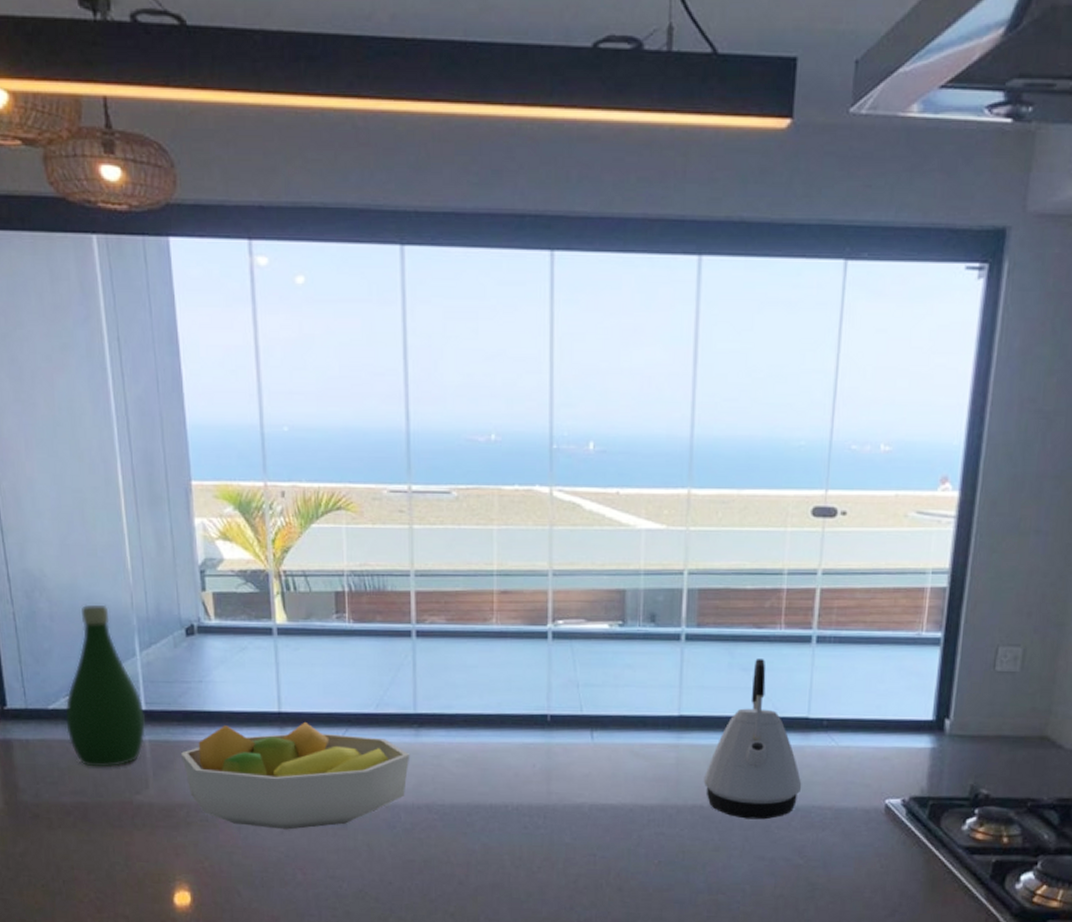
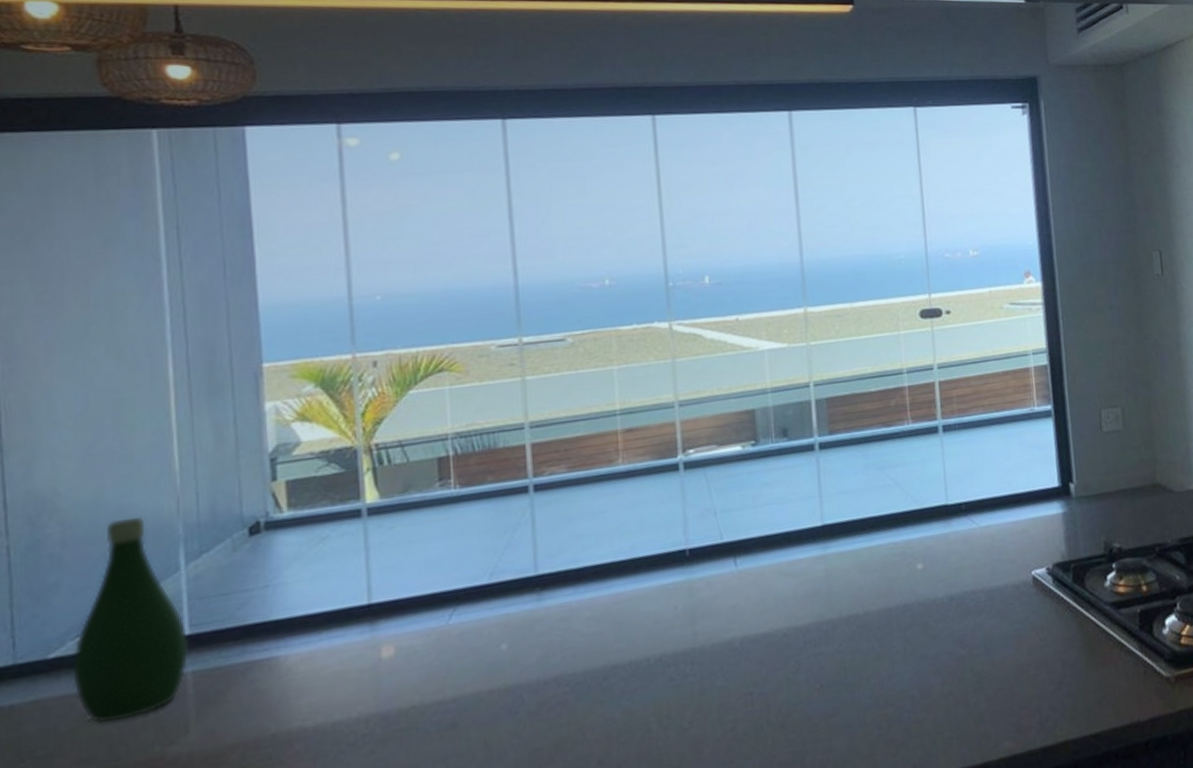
fruit bowl: present [181,721,410,830] -> none [237,609,533,755]
kettle: present [703,659,802,820] -> none [855,455,952,620]

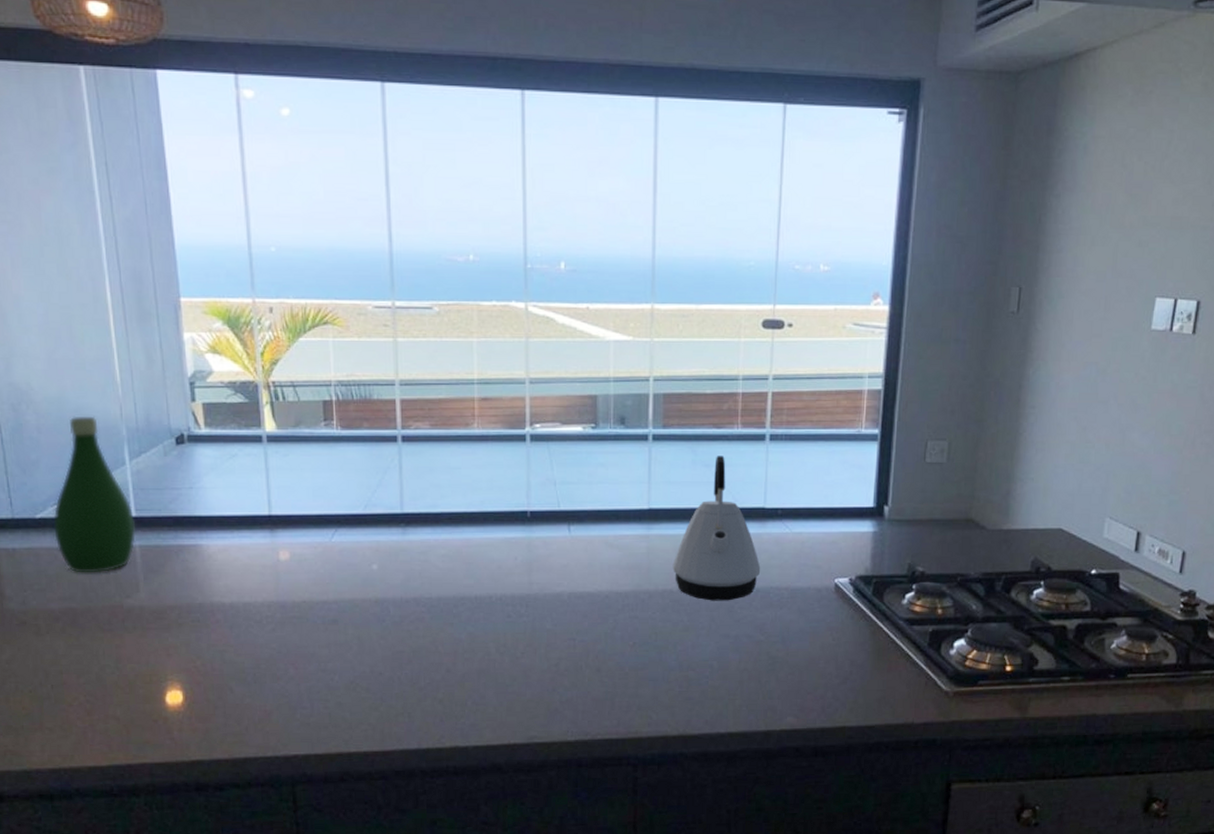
kettle: none [855,455,952,620] -> present [672,456,761,601]

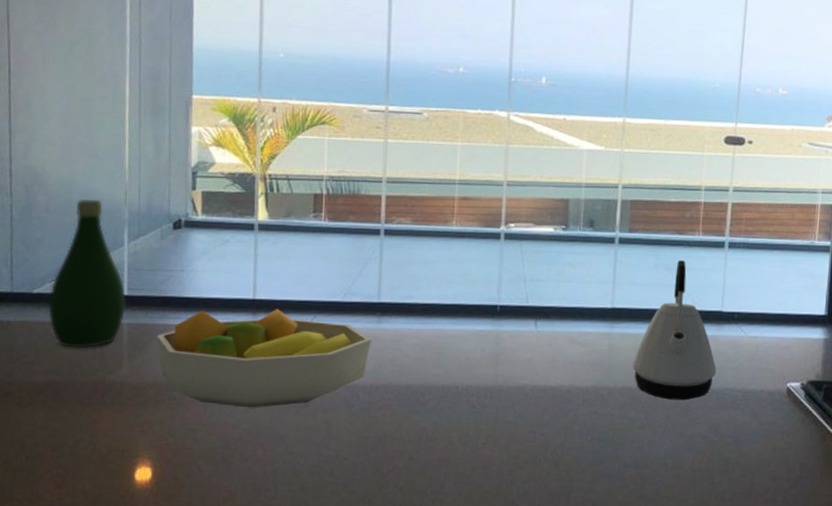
fruit bowl: none [172,523,398,627] -> present [157,308,372,408]

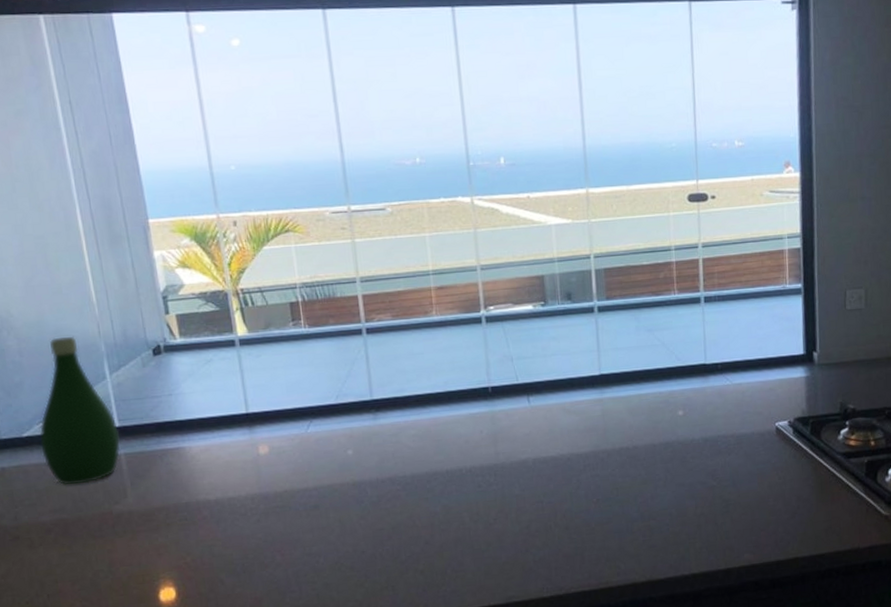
fruit bowl: present [157,308,372,408] -> none [157,418,371,519]
kettle: present [632,260,717,401] -> none [626,320,708,454]

